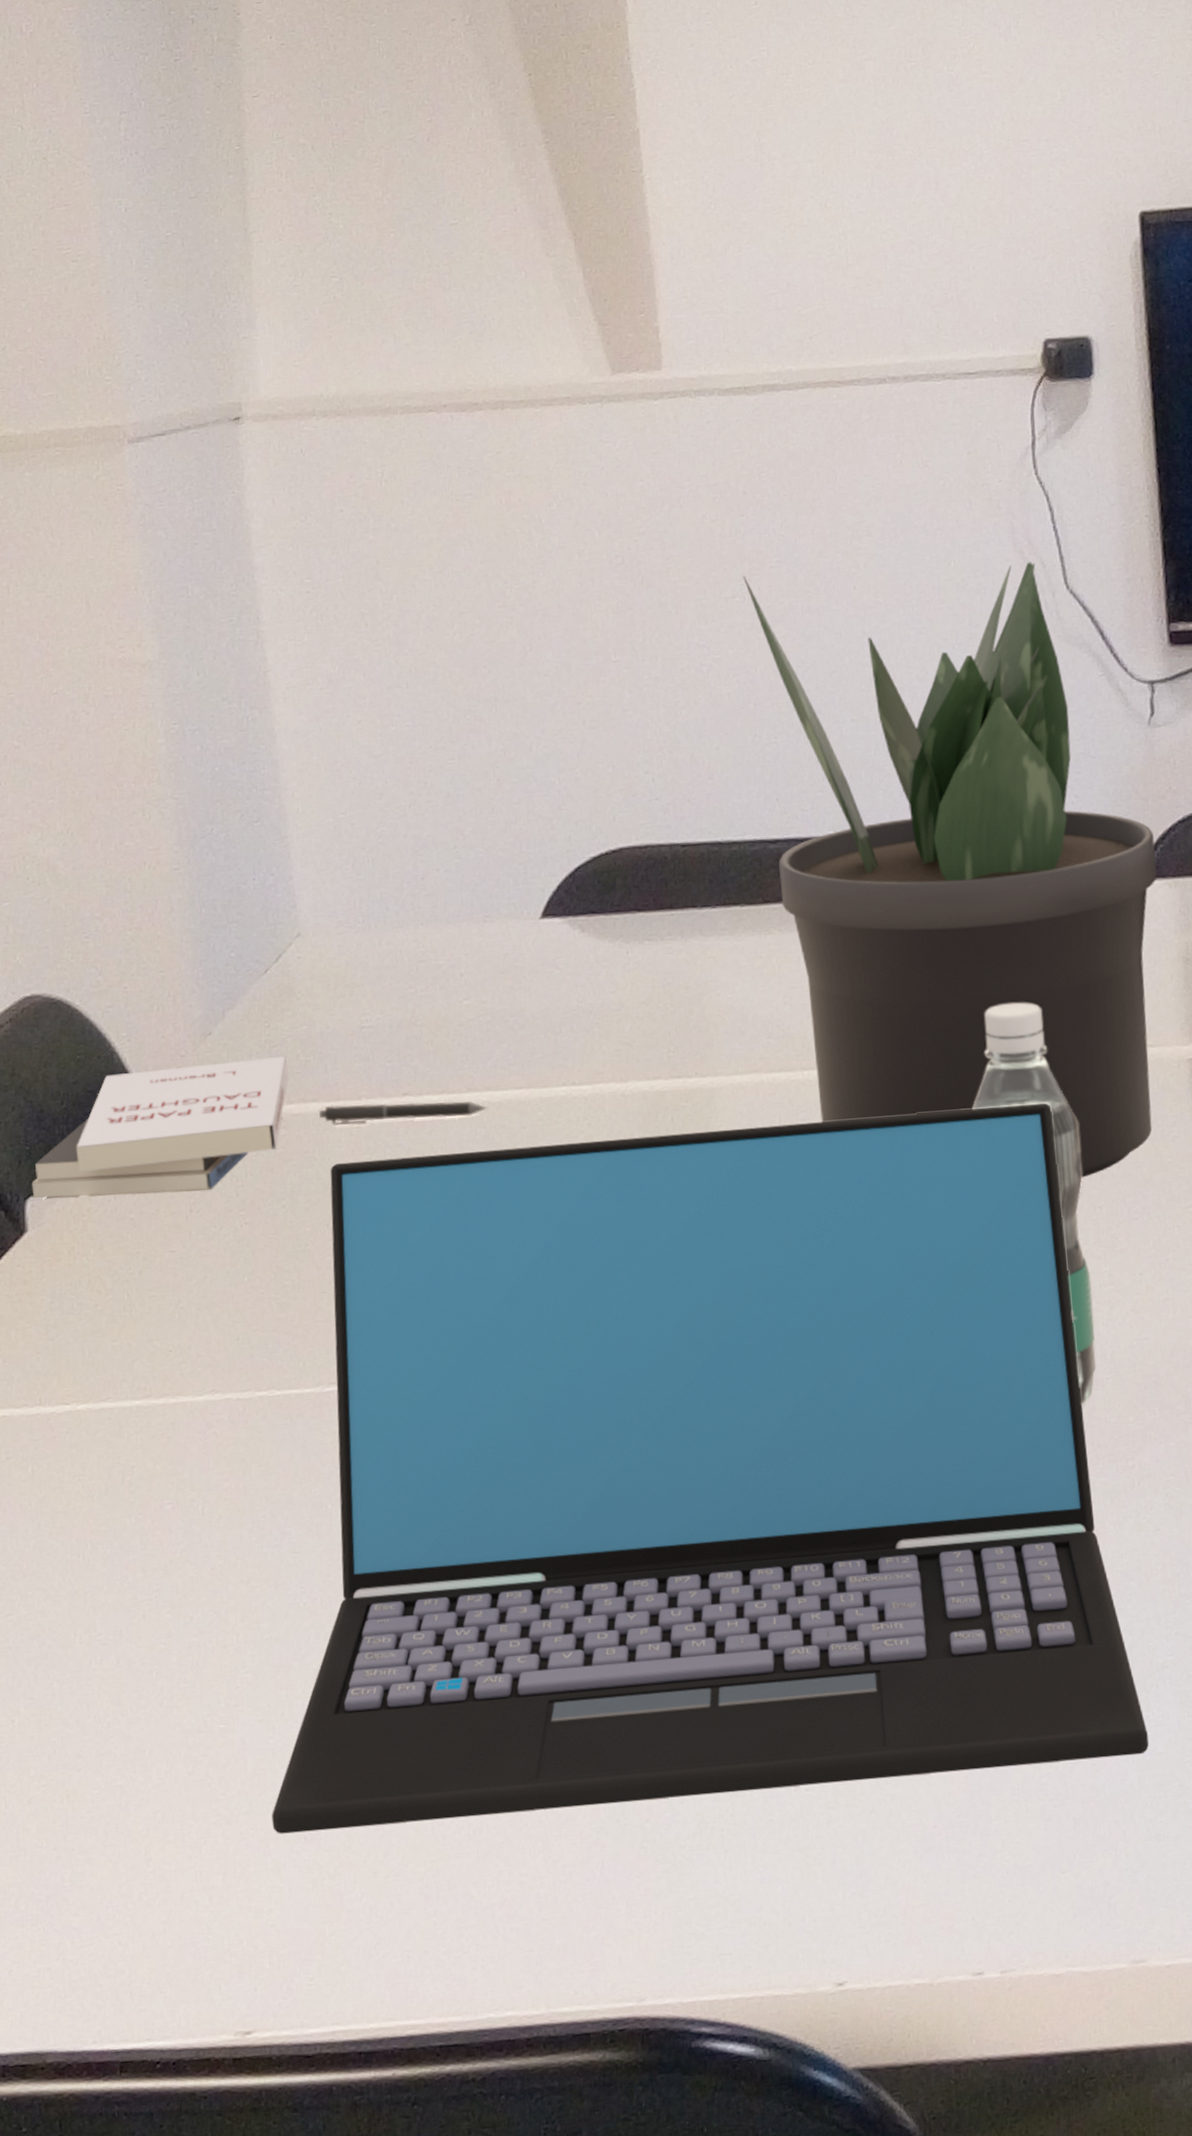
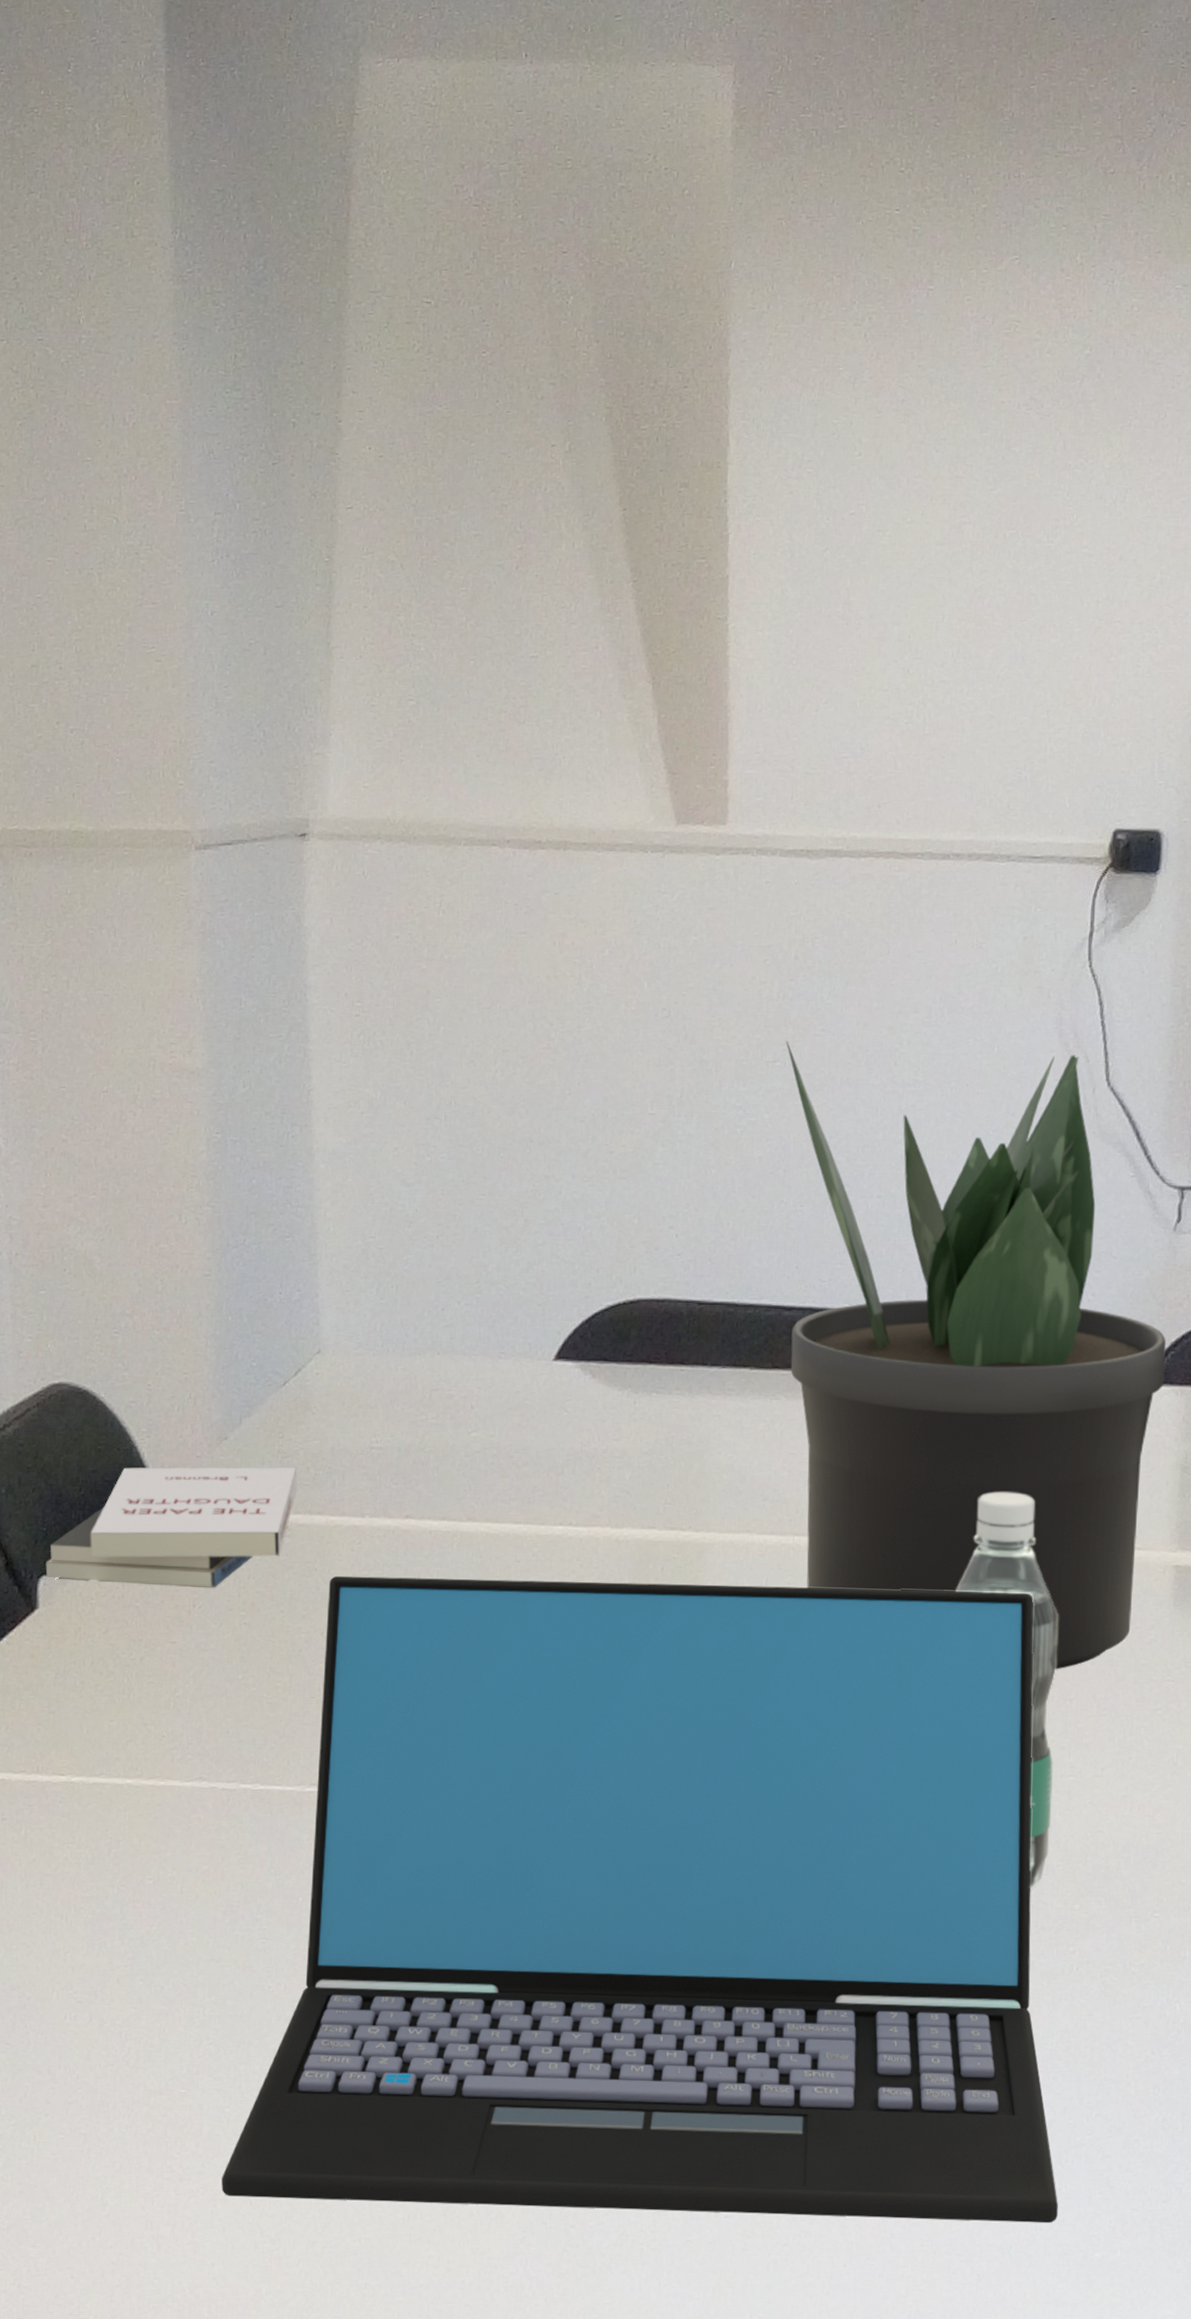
pen: present [318,1100,488,1126] -> none [323,1519,486,1545]

